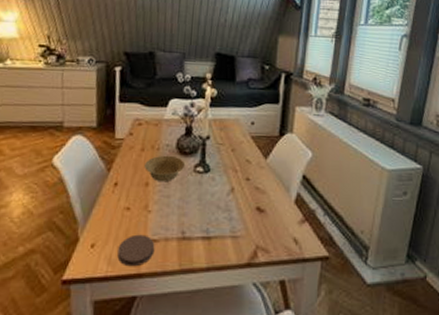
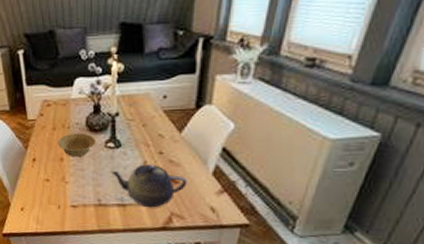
coaster: present [117,234,155,267] -> none [43,201,75,226]
teapot: none [197,191,272,241] -> present [110,164,187,208]

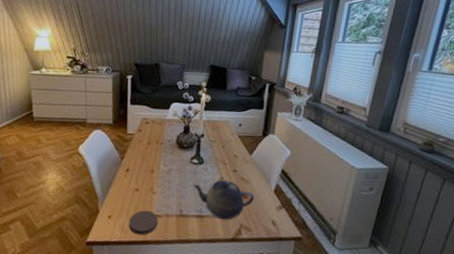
coaster: none [43,201,75,226] -> present [129,210,159,236]
bowl: present [58,133,96,158] -> none [150,148,184,170]

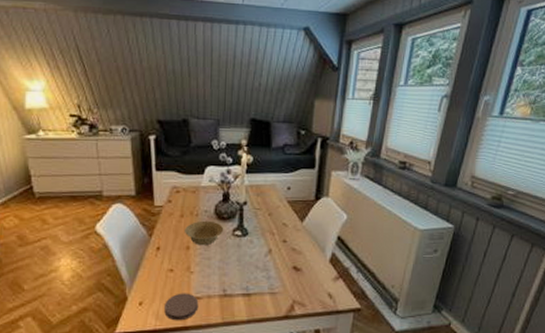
bowl: none [150,148,184,170] -> present [185,220,224,246]
teapot: present [193,180,254,220] -> none [236,252,308,296]

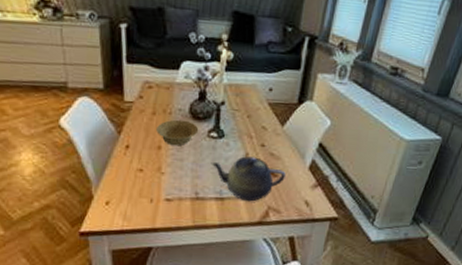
coaster: present [164,293,199,321] -> none [132,194,169,223]
teapot: none [236,252,308,296] -> present [211,156,286,202]

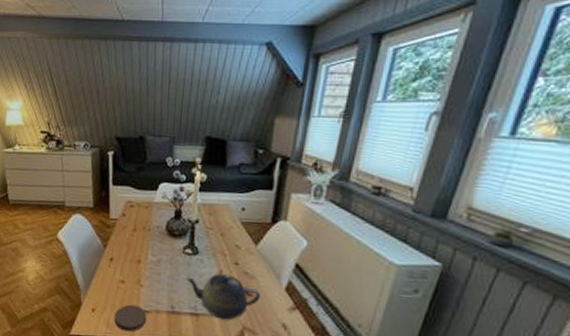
coaster: none [132,194,169,223] -> present [114,304,147,332]
bowl: present [156,119,199,146] -> none [137,236,175,261]

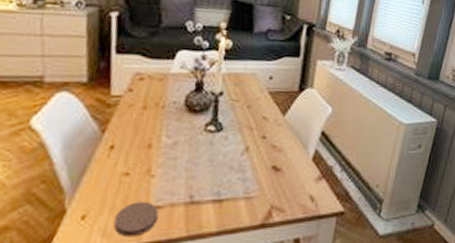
teapot: present [186,273,261,320] -> none [208,150,289,202]

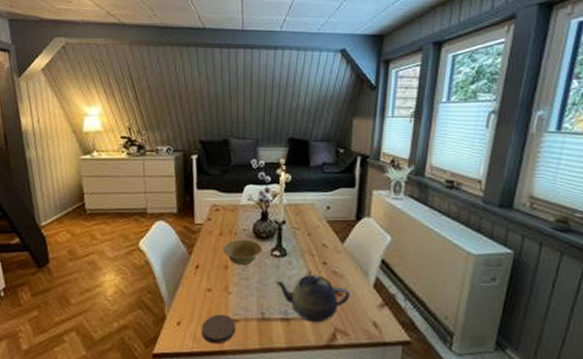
bowl: none [147,113,195,144] -> present [223,239,263,266]
teapot: none [208,150,289,202] -> present [275,275,350,323]

